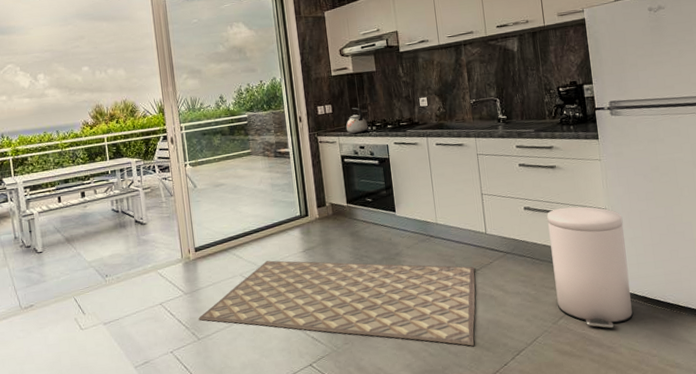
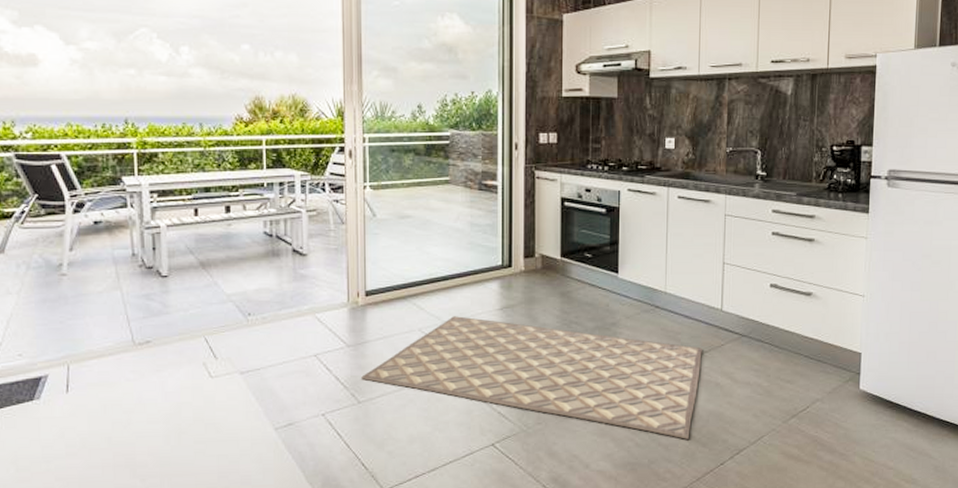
kettle: present [345,107,368,134] -> none [571,140,599,173]
pedal bin: present [547,206,633,329] -> none [791,289,881,434]

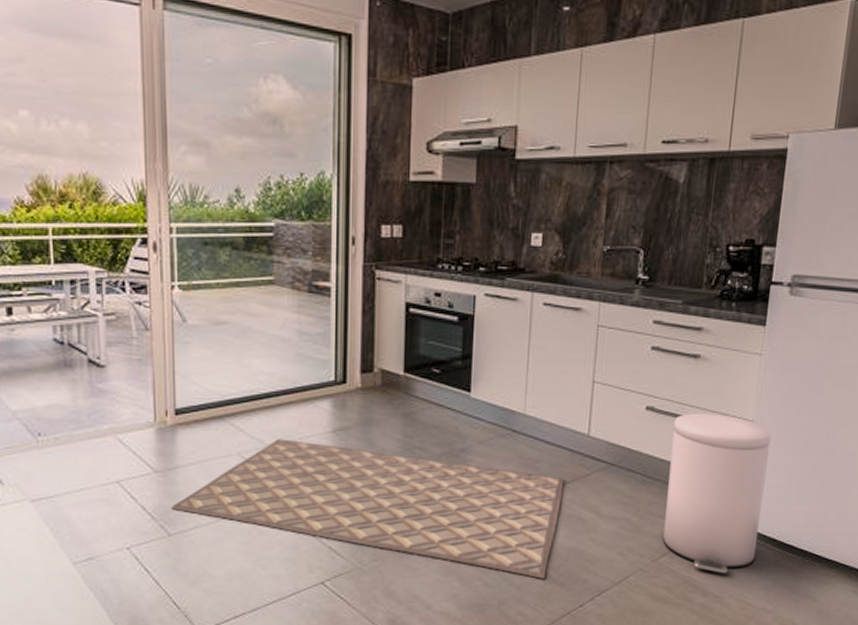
pedal bin: none [791,289,881,434] -> present [662,413,772,574]

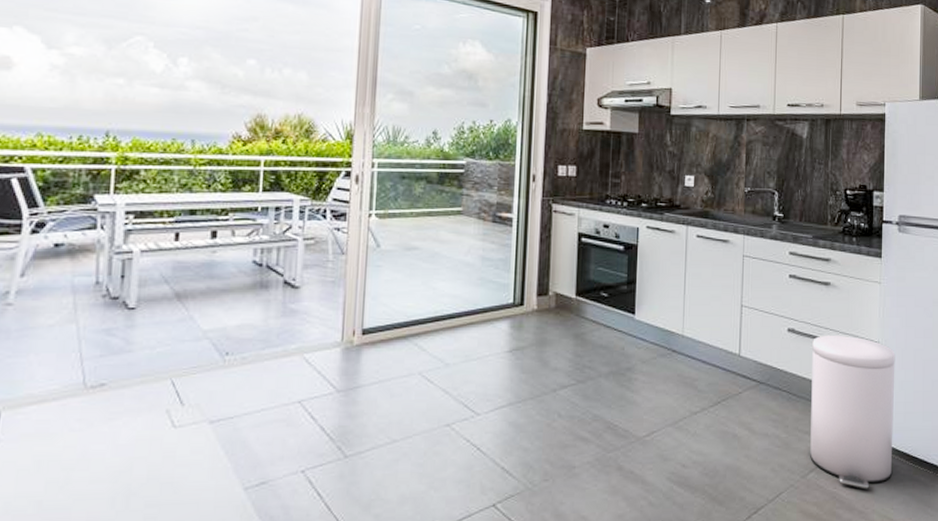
rug: present [172,439,564,579] -> none [350,358,720,497]

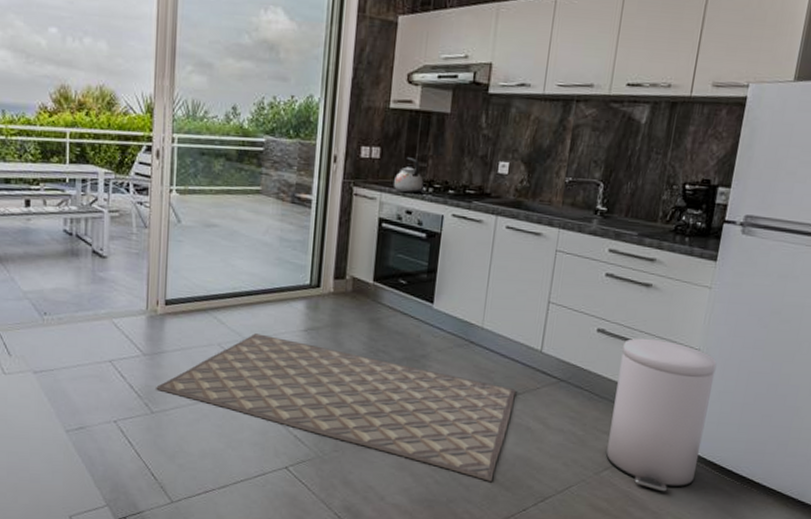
rug: none [350,358,720,497] -> present [156,333,516,482]
kettle: none [589,175,618,208] -> present [393,158,424,194]

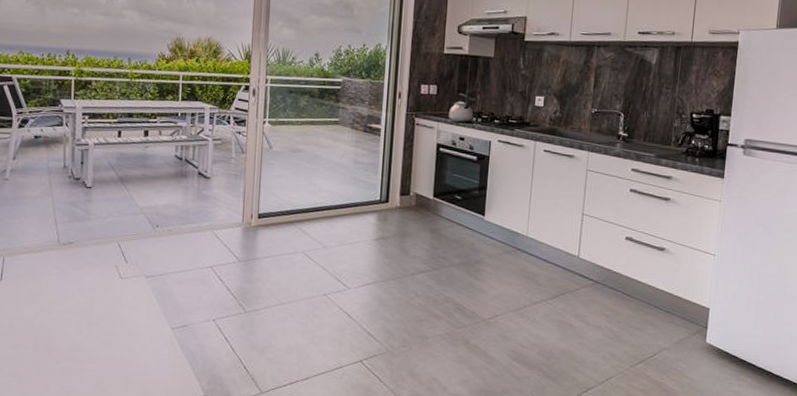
rug: present [156,333,516,482] -> none [249,242,558,374]
pedal bin: present [605,338,717,492] -> none [639,245,731,383]

